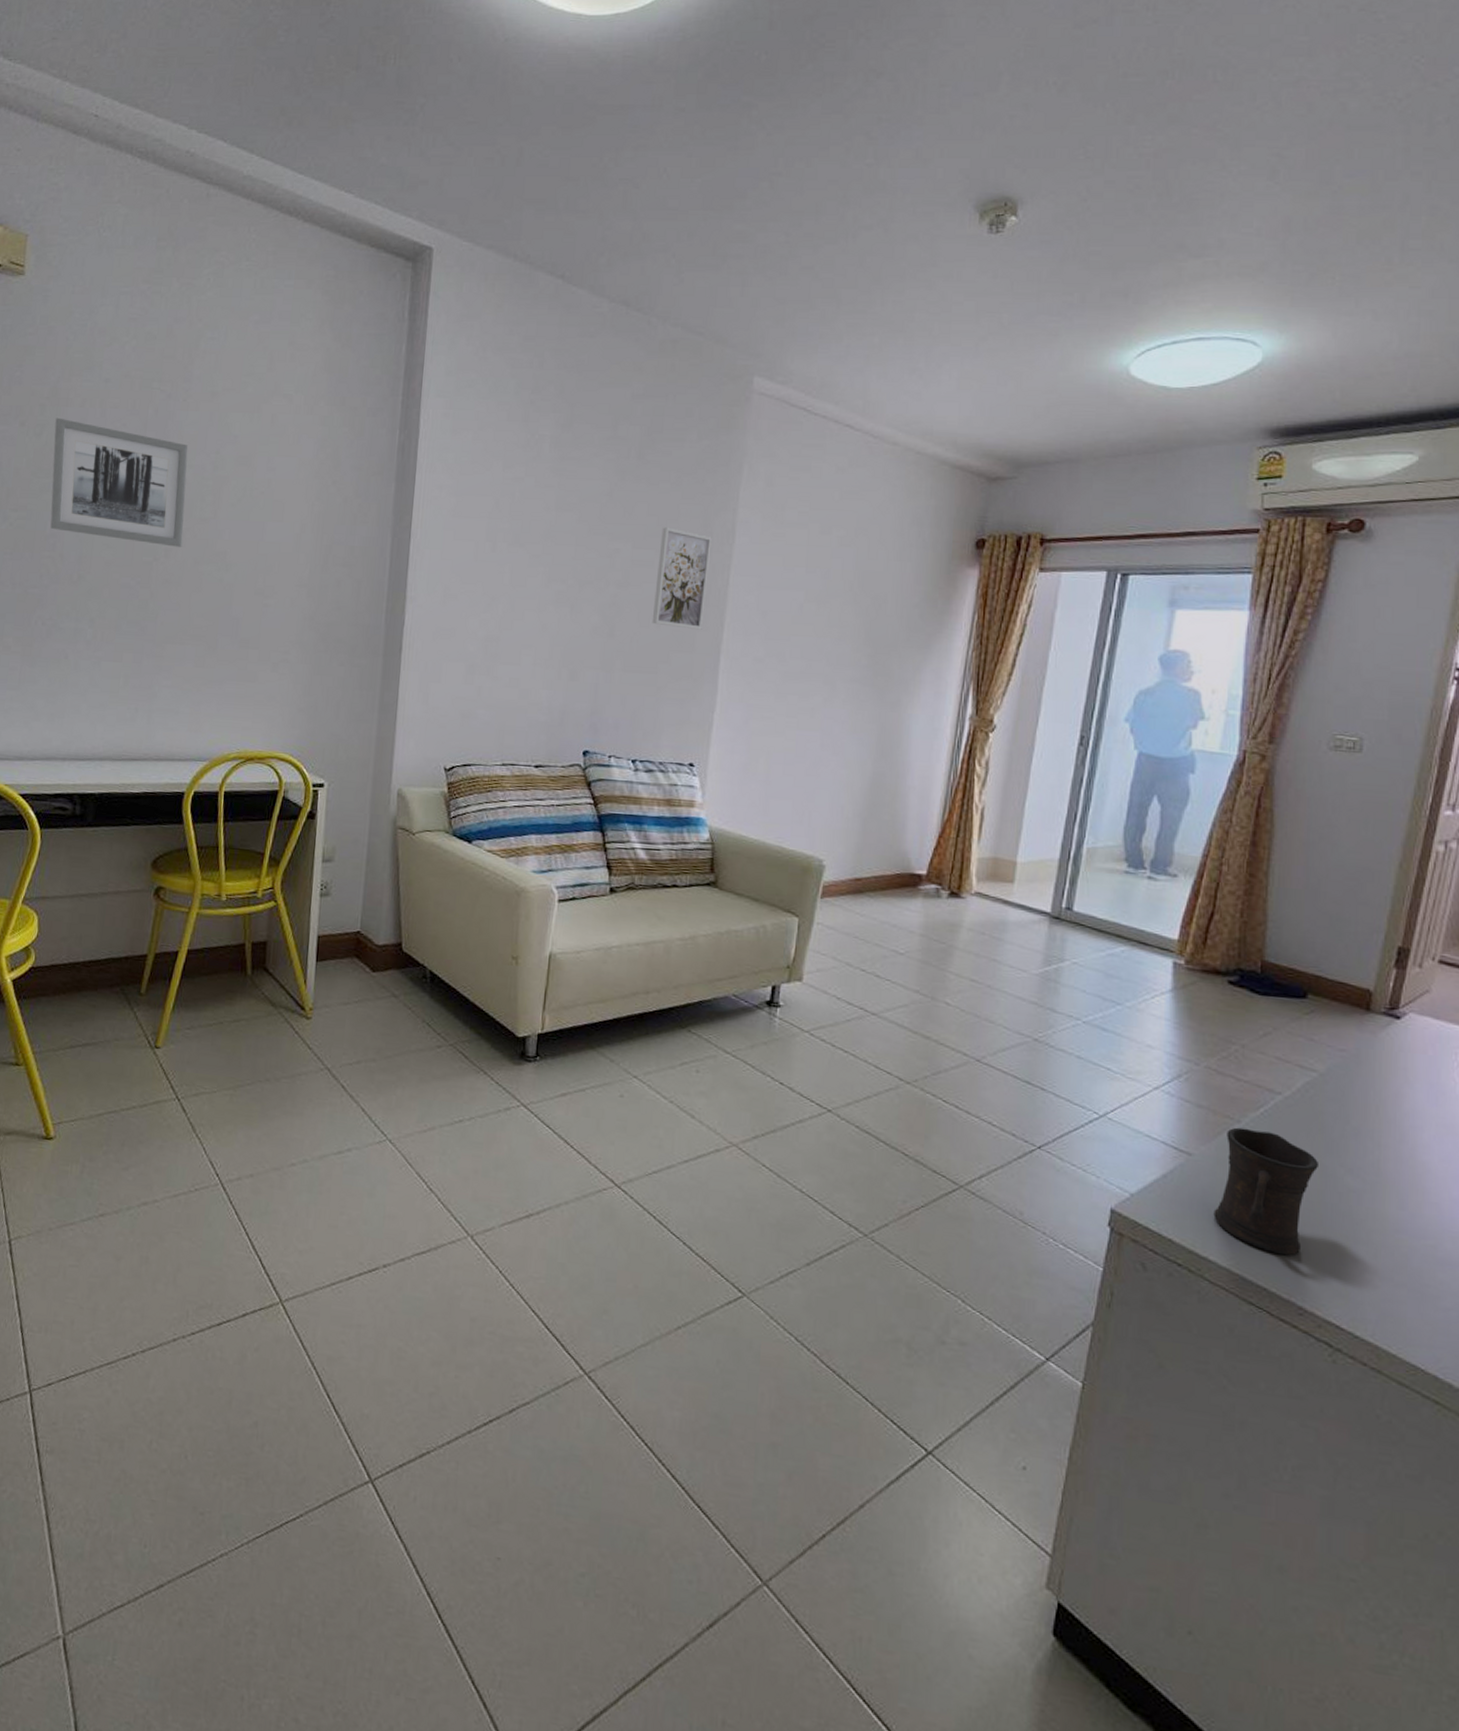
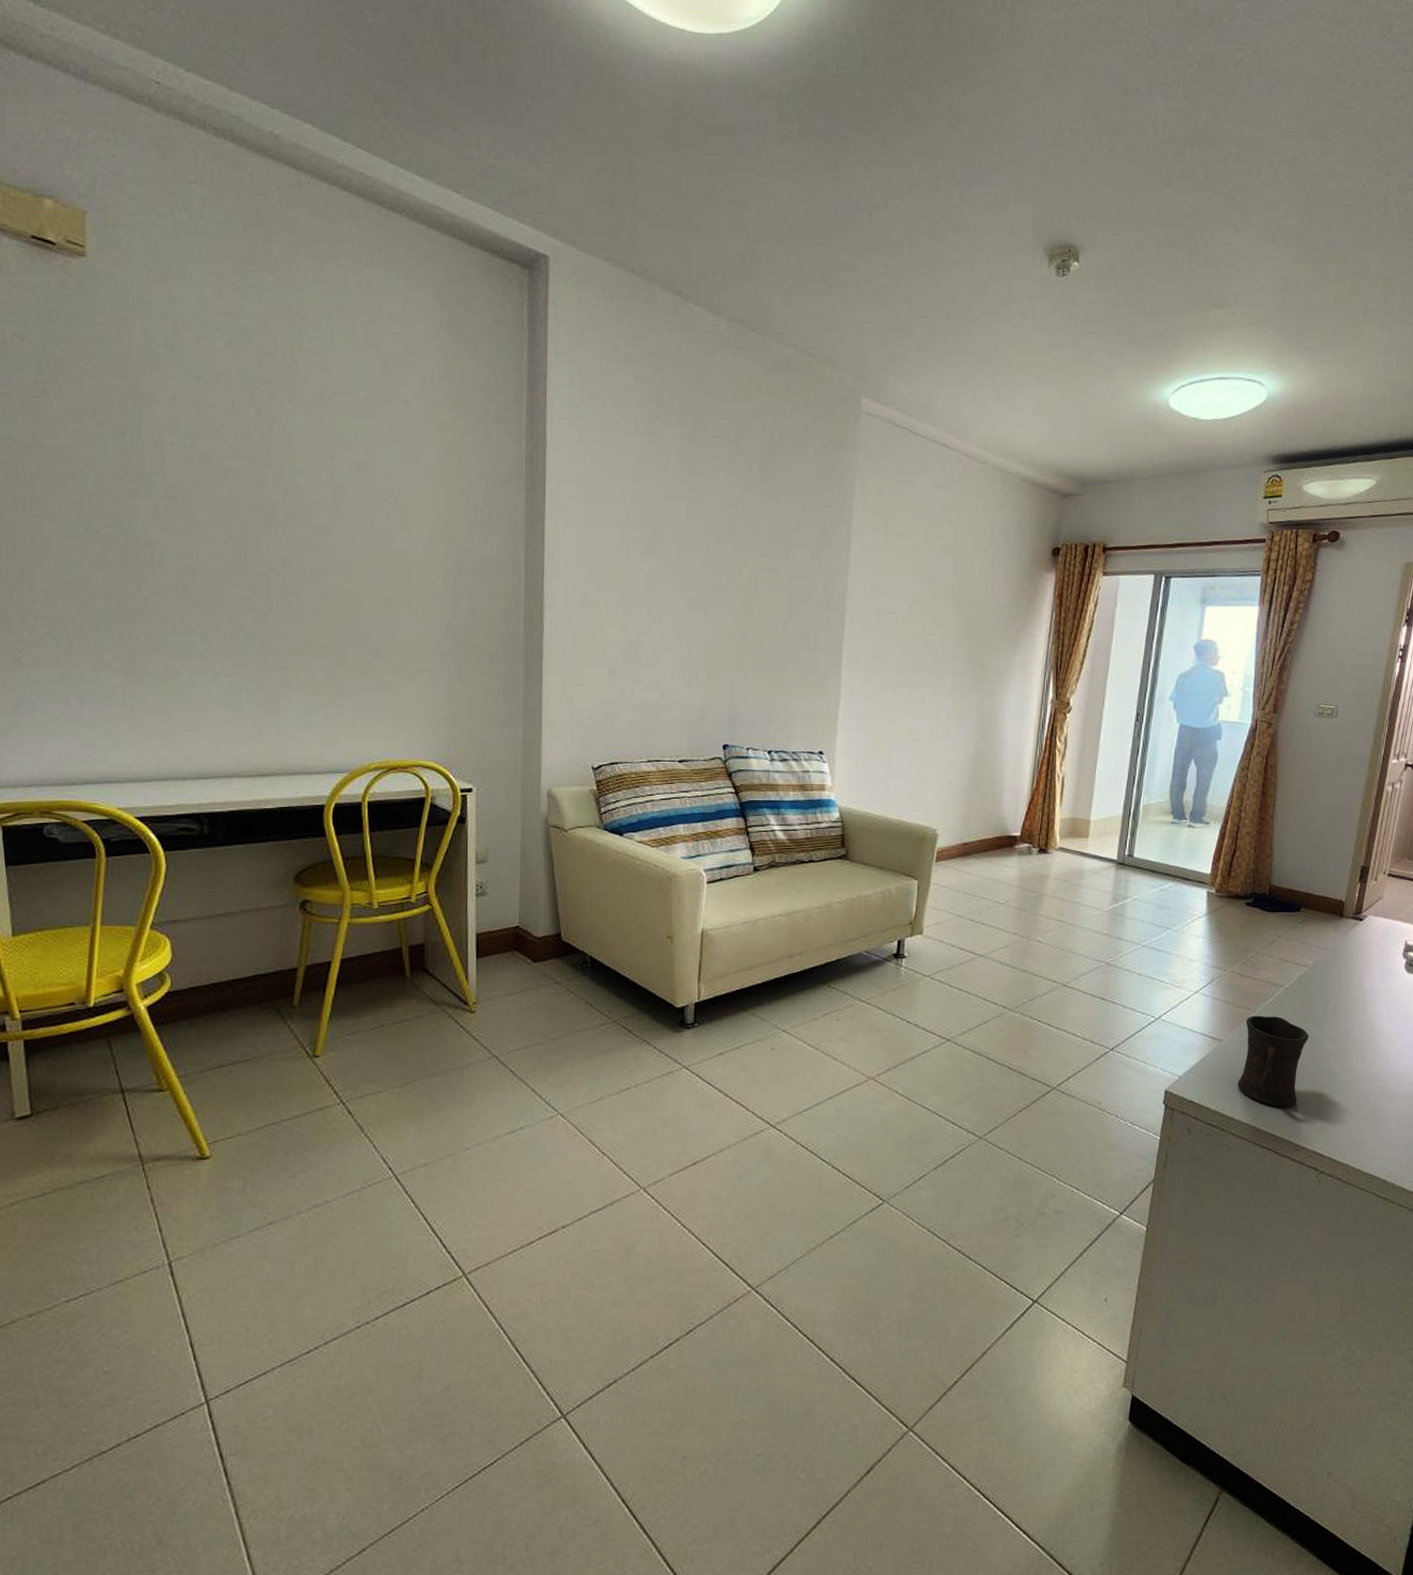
wall art: present [50,417,189,547] -> none [140,416,301,556]
wall art: present [651,527,712,630] -> none [780,537,831,631]

